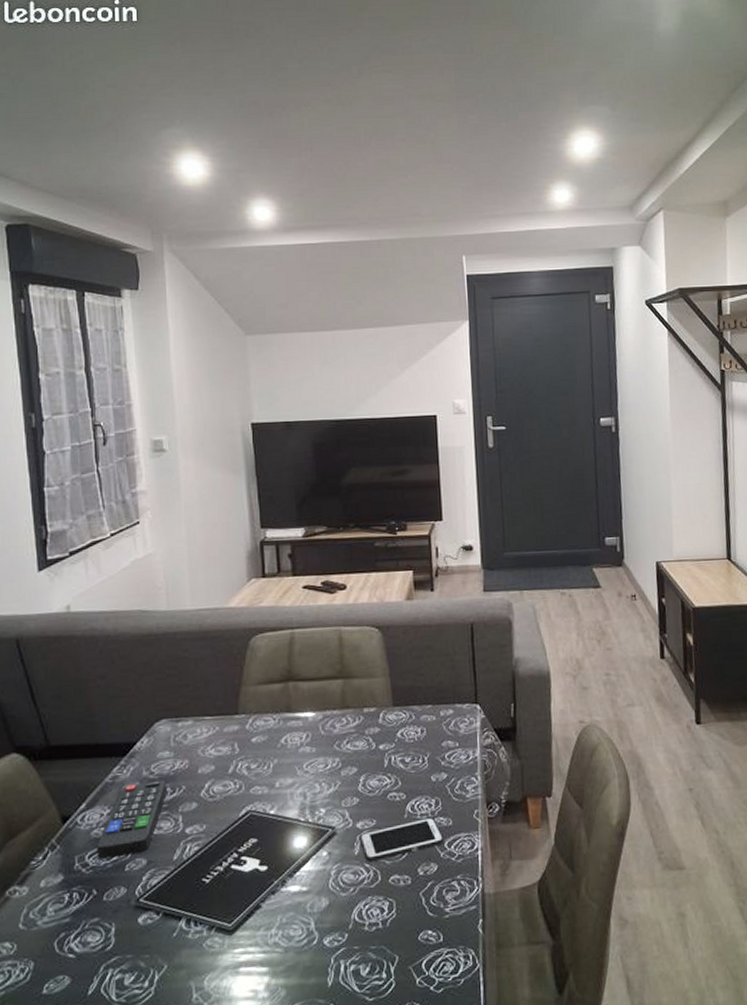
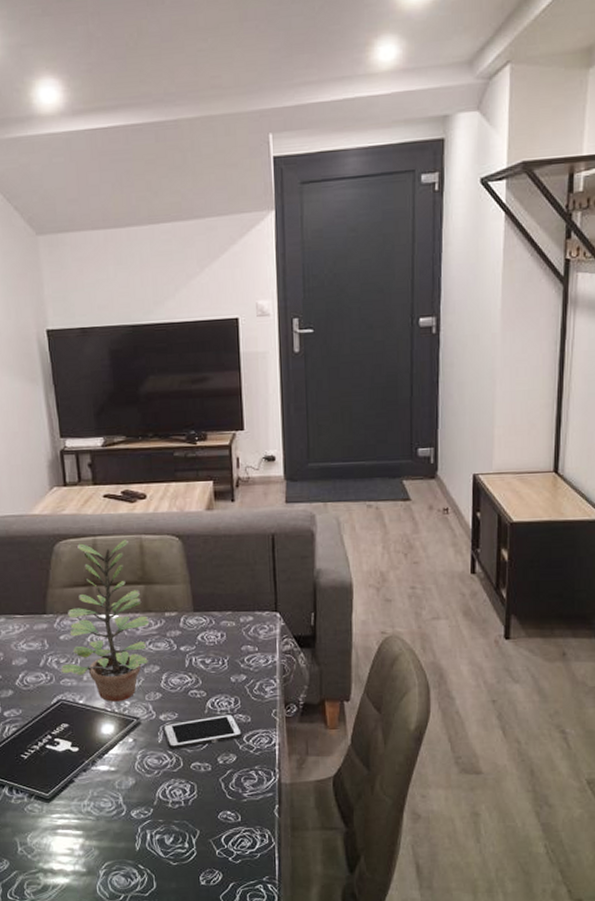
plant: none [251,632,348,811] -> present [61,540,150,702]

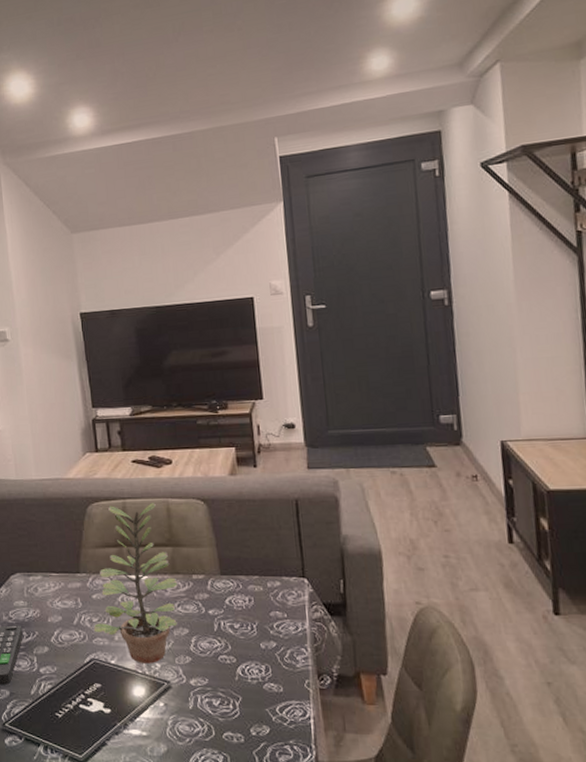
cell phone: present [163,713,243,750] -> none [193,682,276,718]

